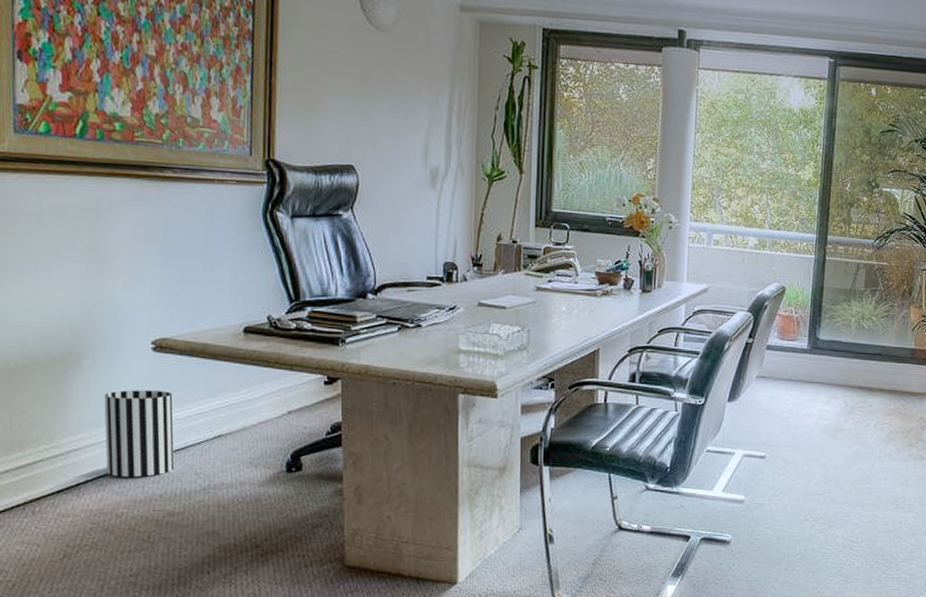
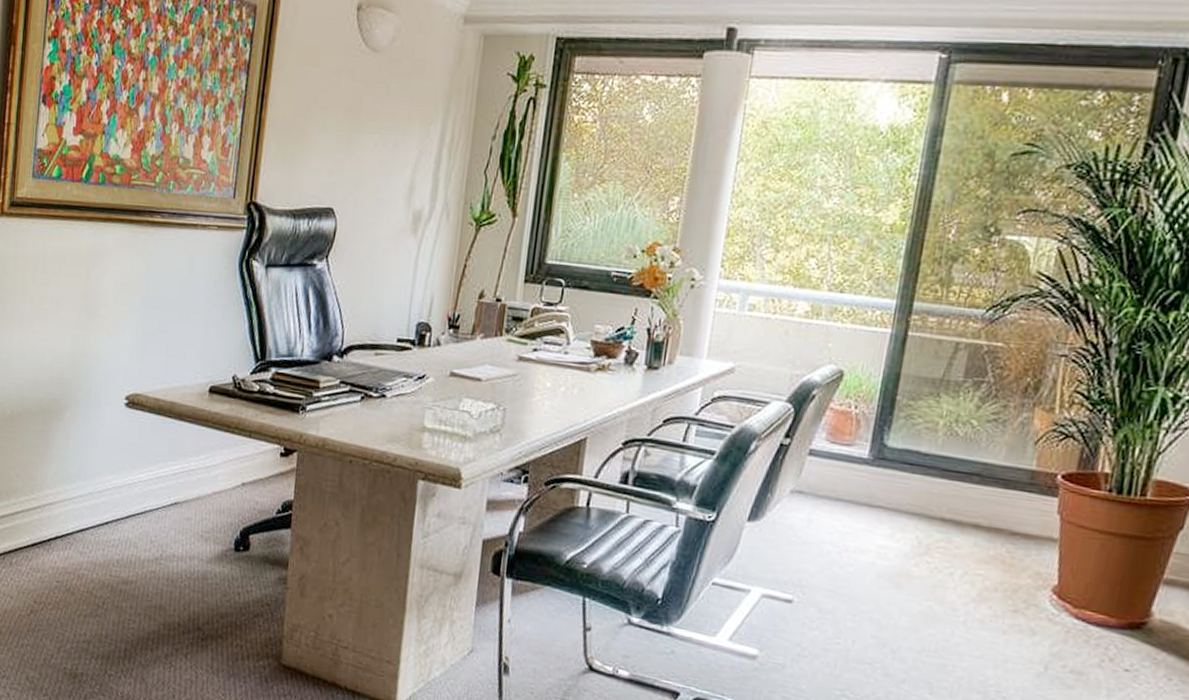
wastebasket: present [104,390,175,477] -> none [74,446,139,539]

